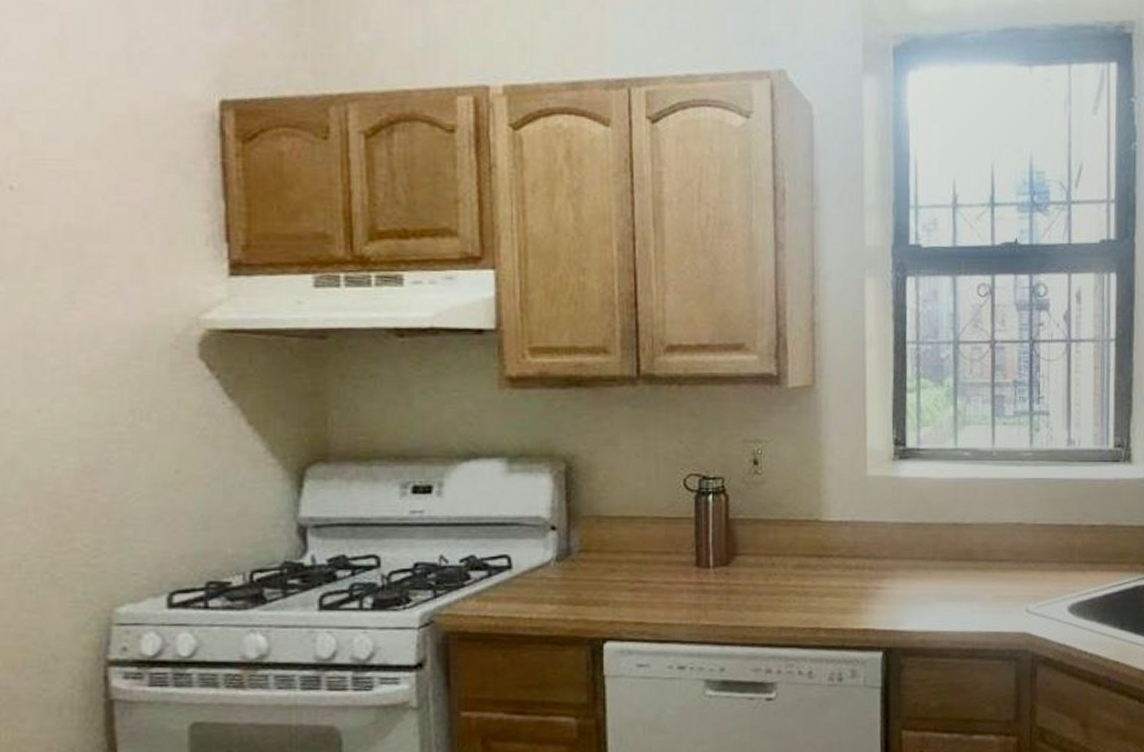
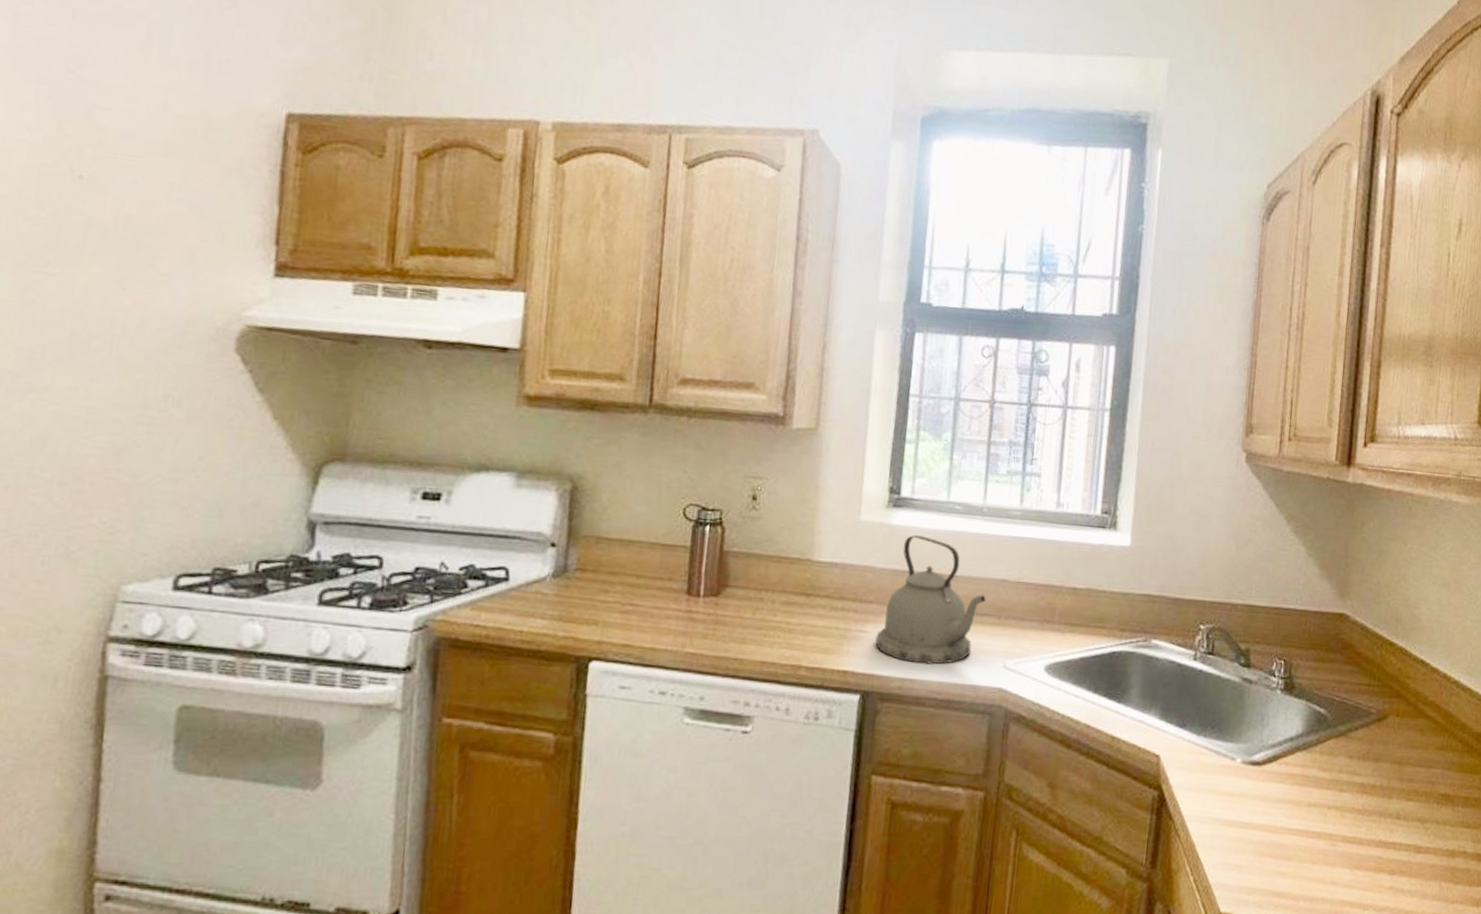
kettle: none [893,486,1003,616] -> present [875,535,986,665]

